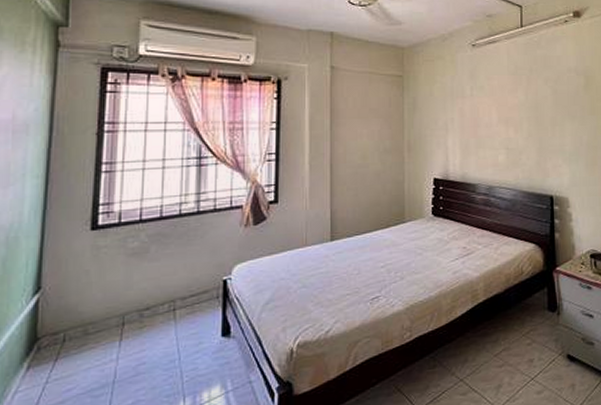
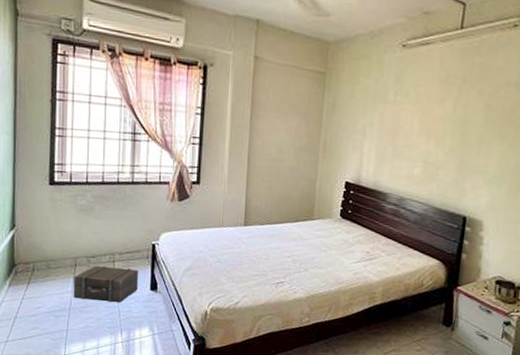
suitcase: none [118,314,207,367] -> present [73,265,139,302]

